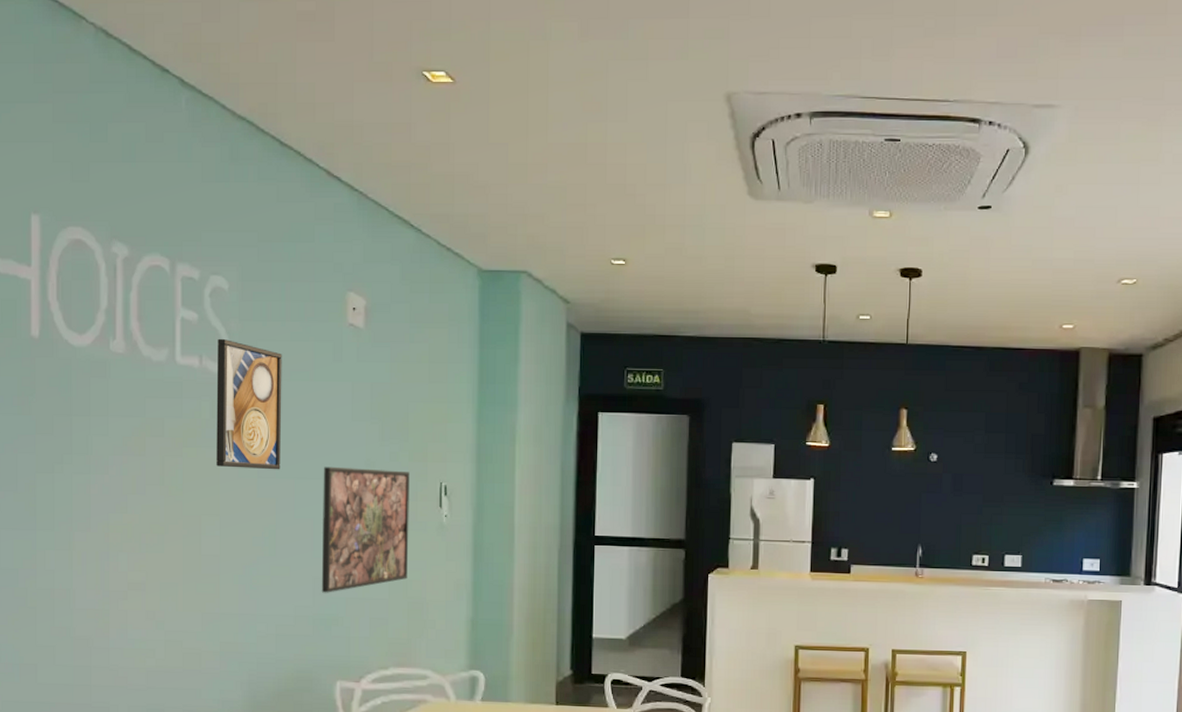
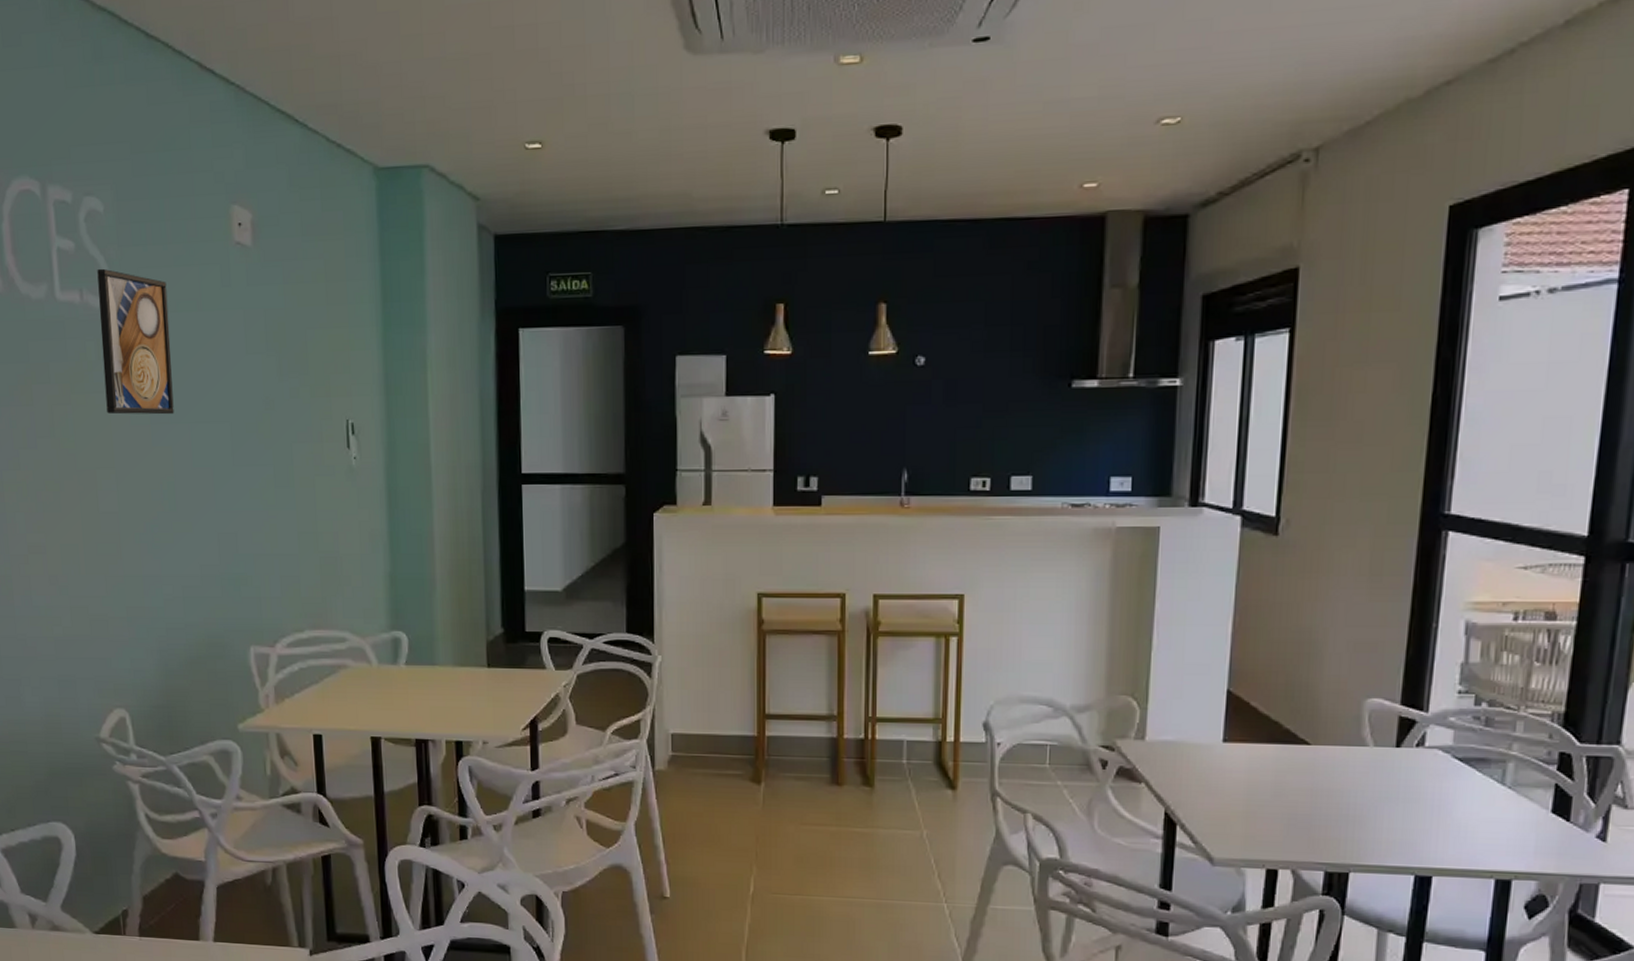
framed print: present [321,466,410,593] -> none [219,407,318,550]

